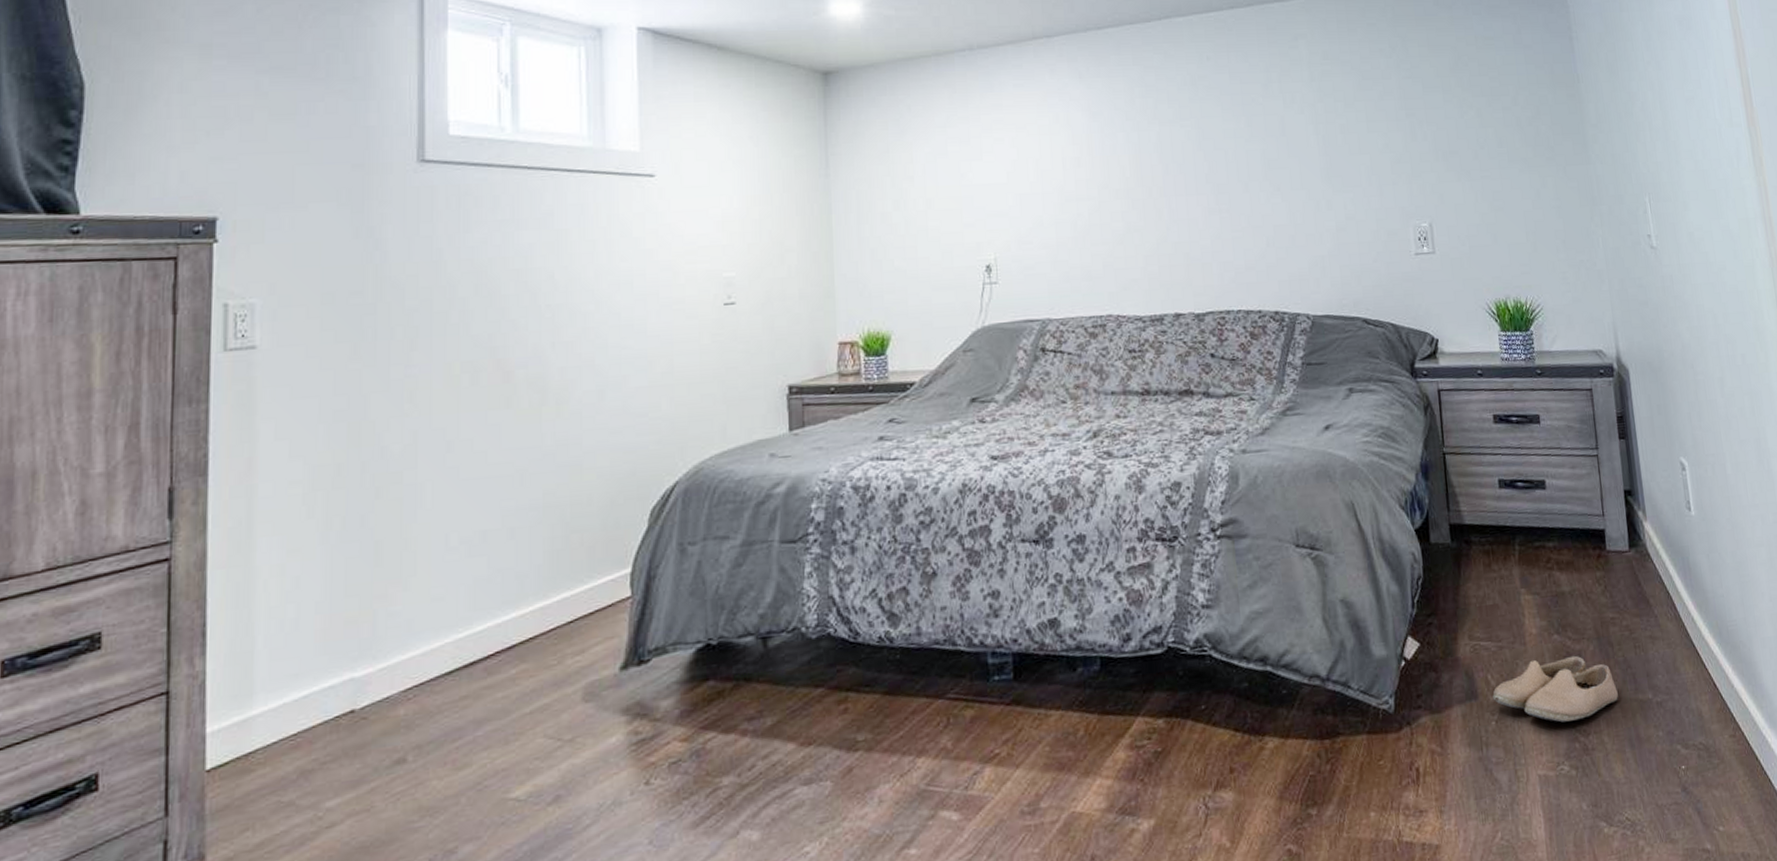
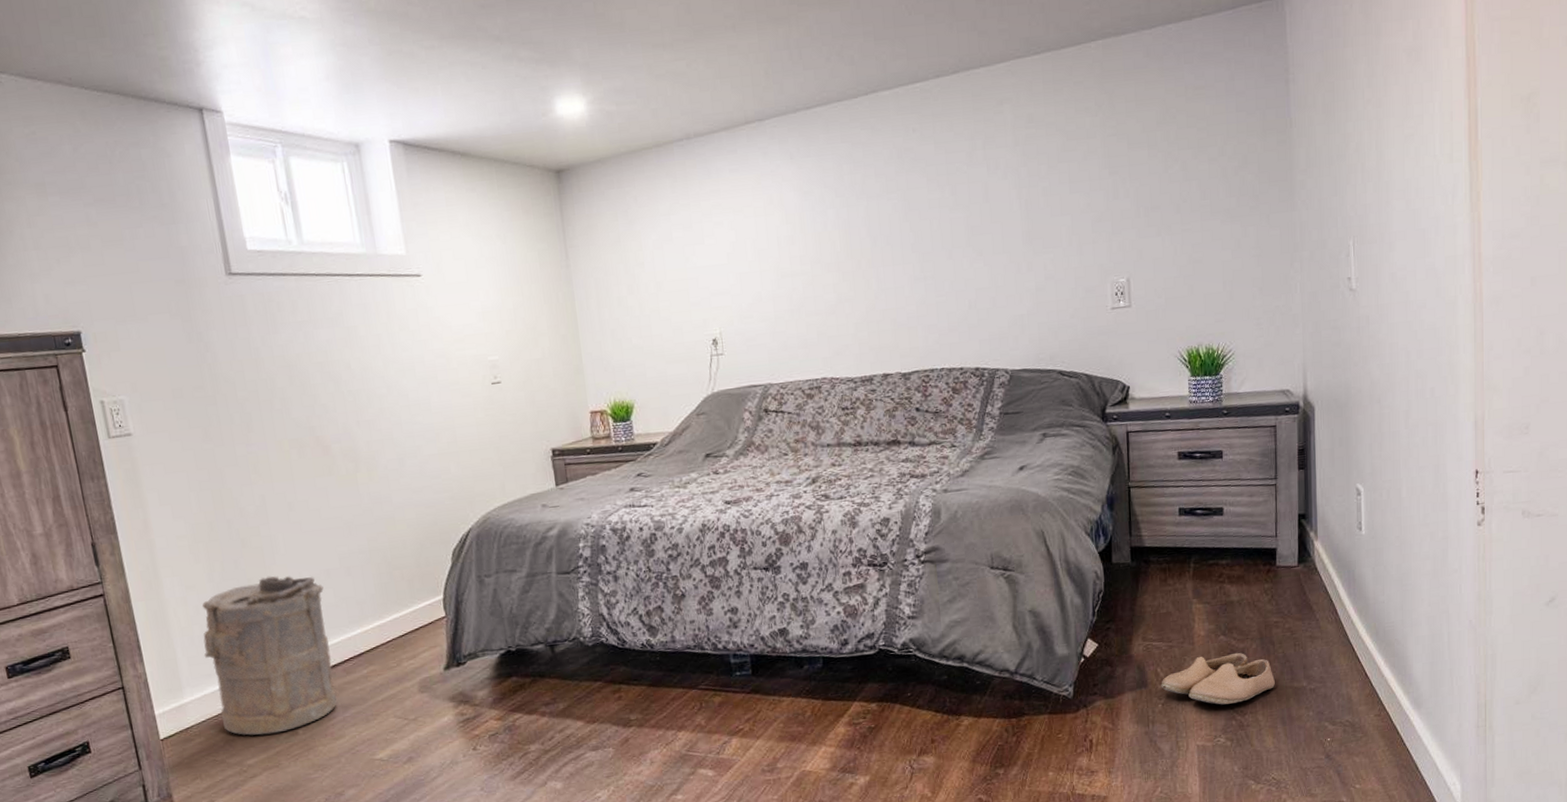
laundry hamper: none [293,537,475,764] -> present [201,575,338,736]

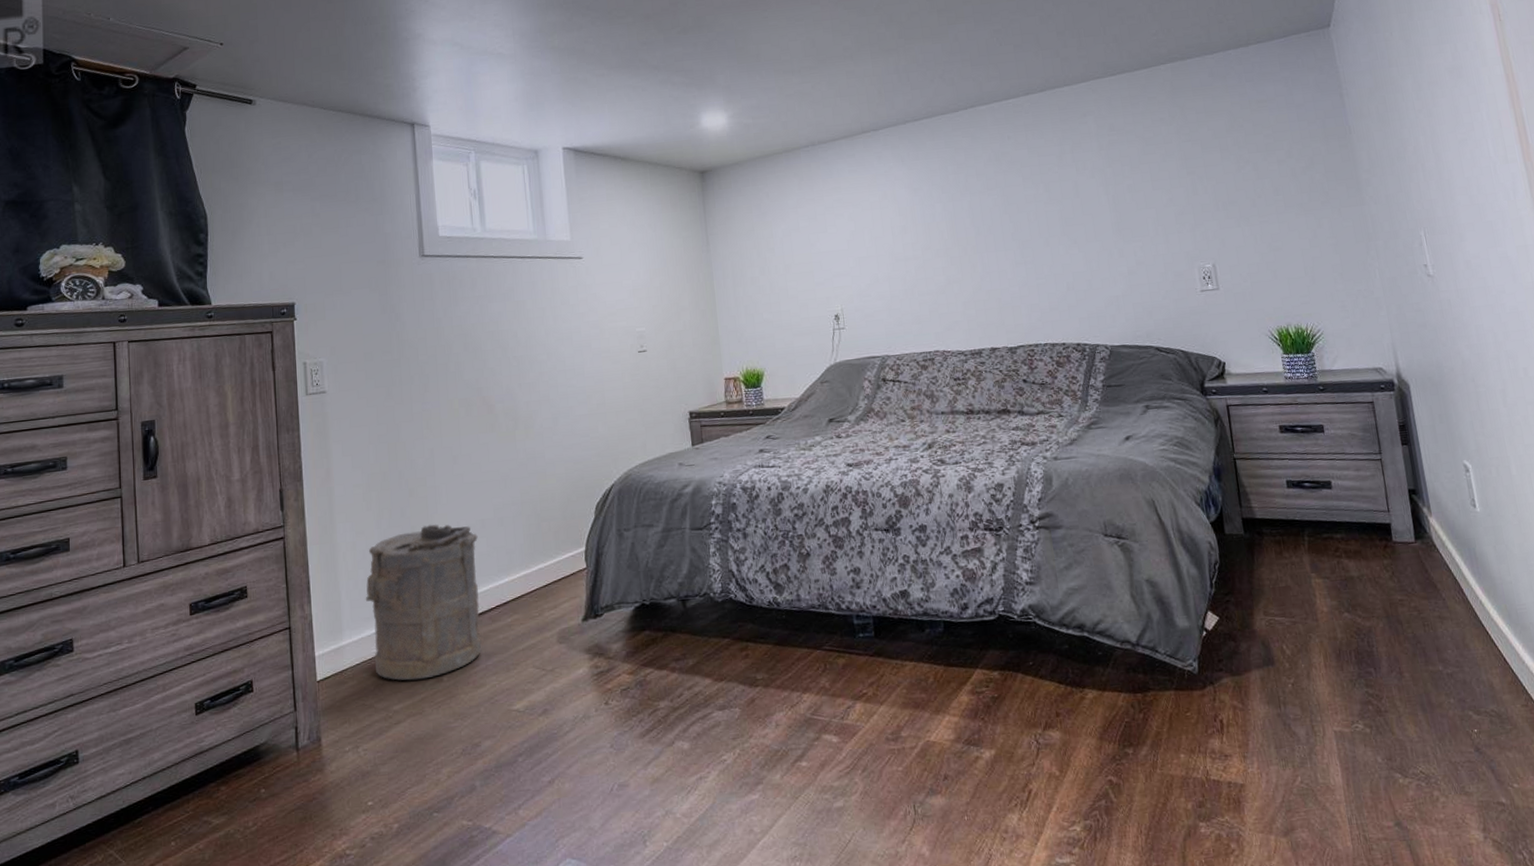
shoe: present [1161,652,1275,705] -> none [1288,631,1409,688]

